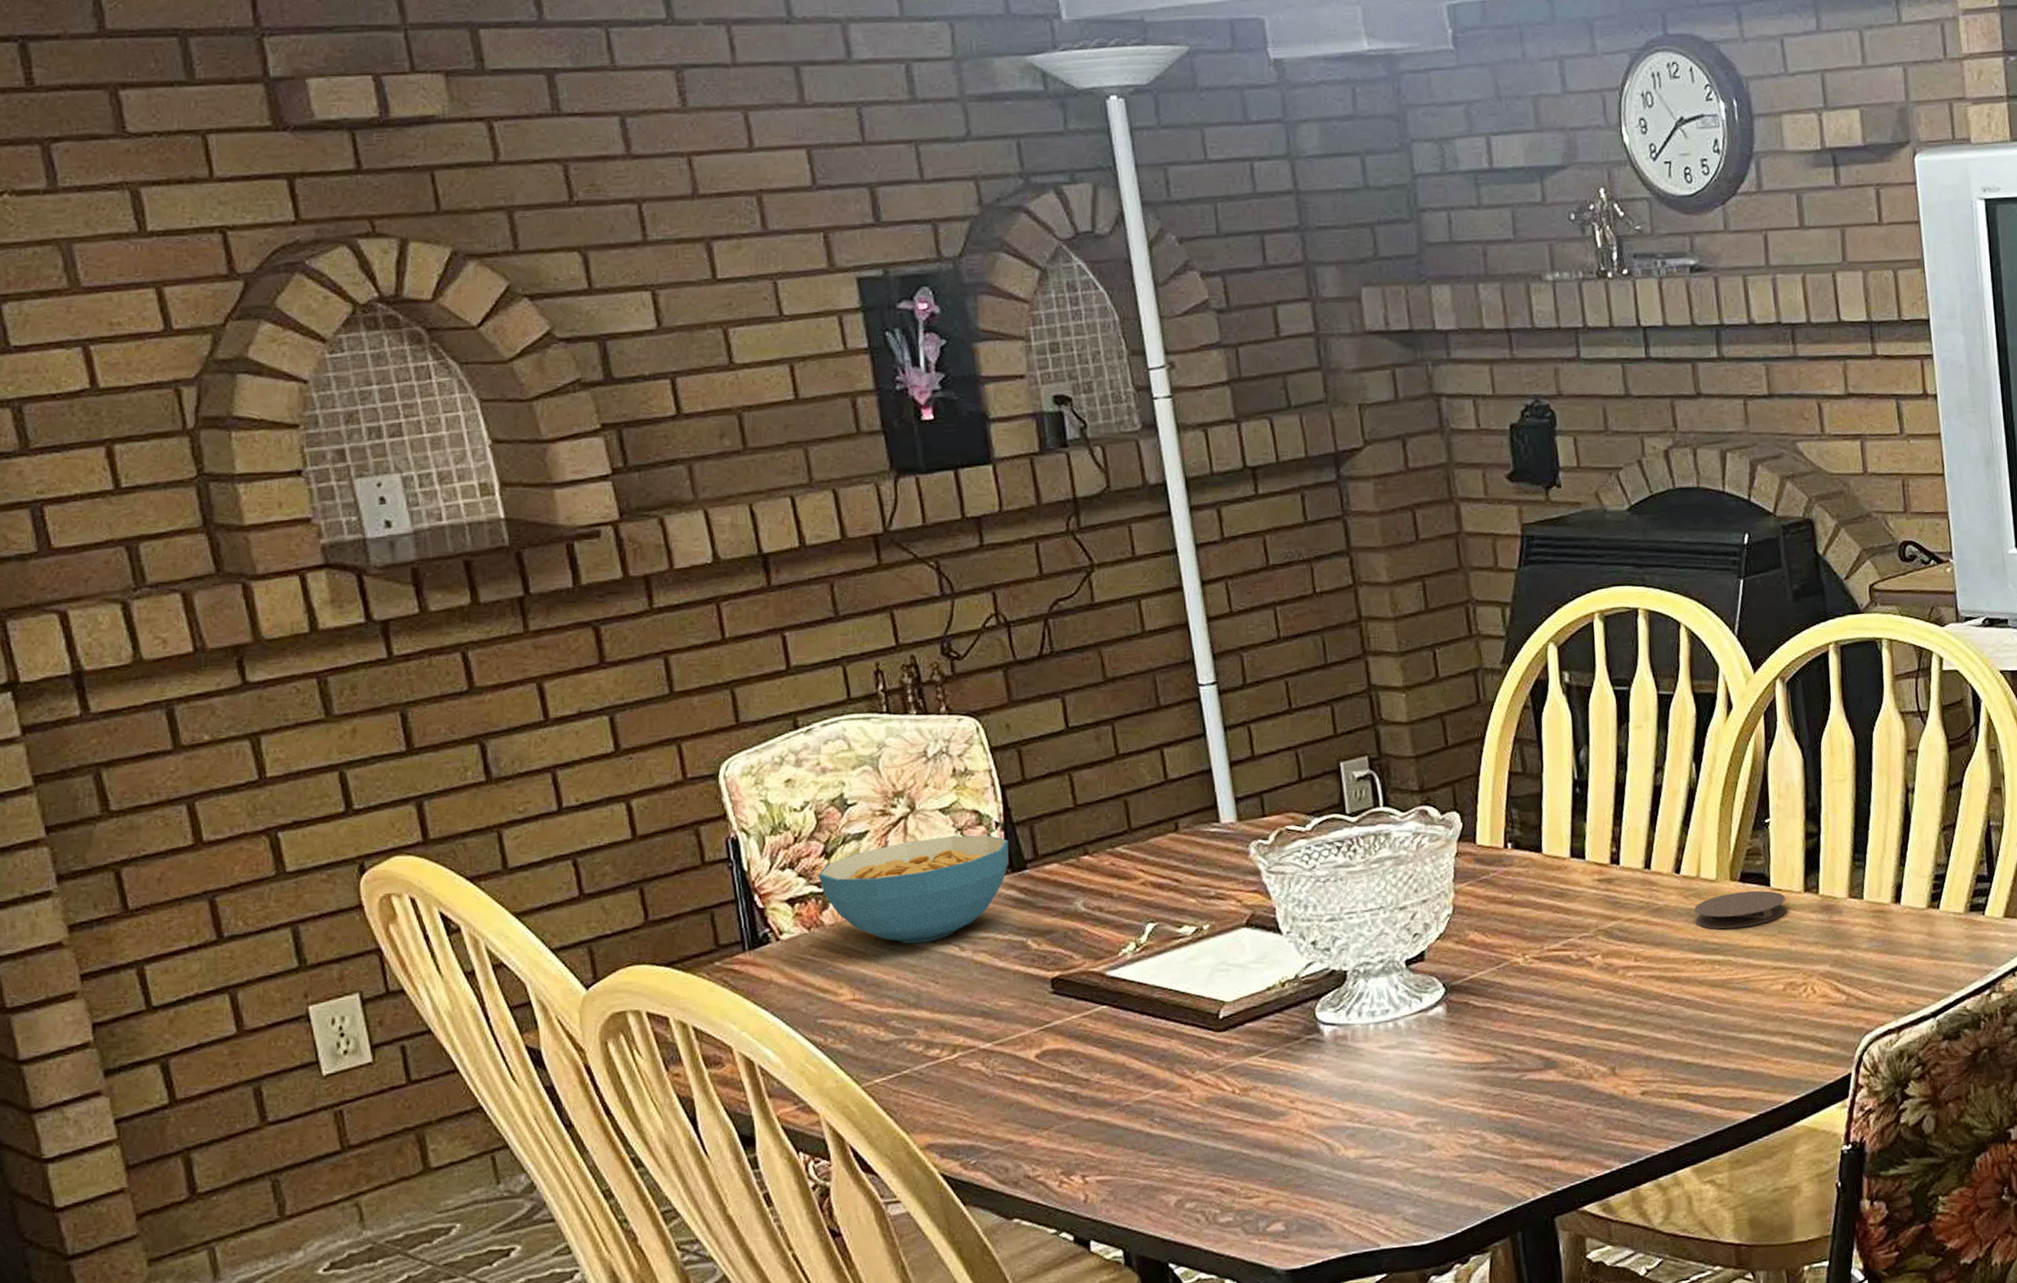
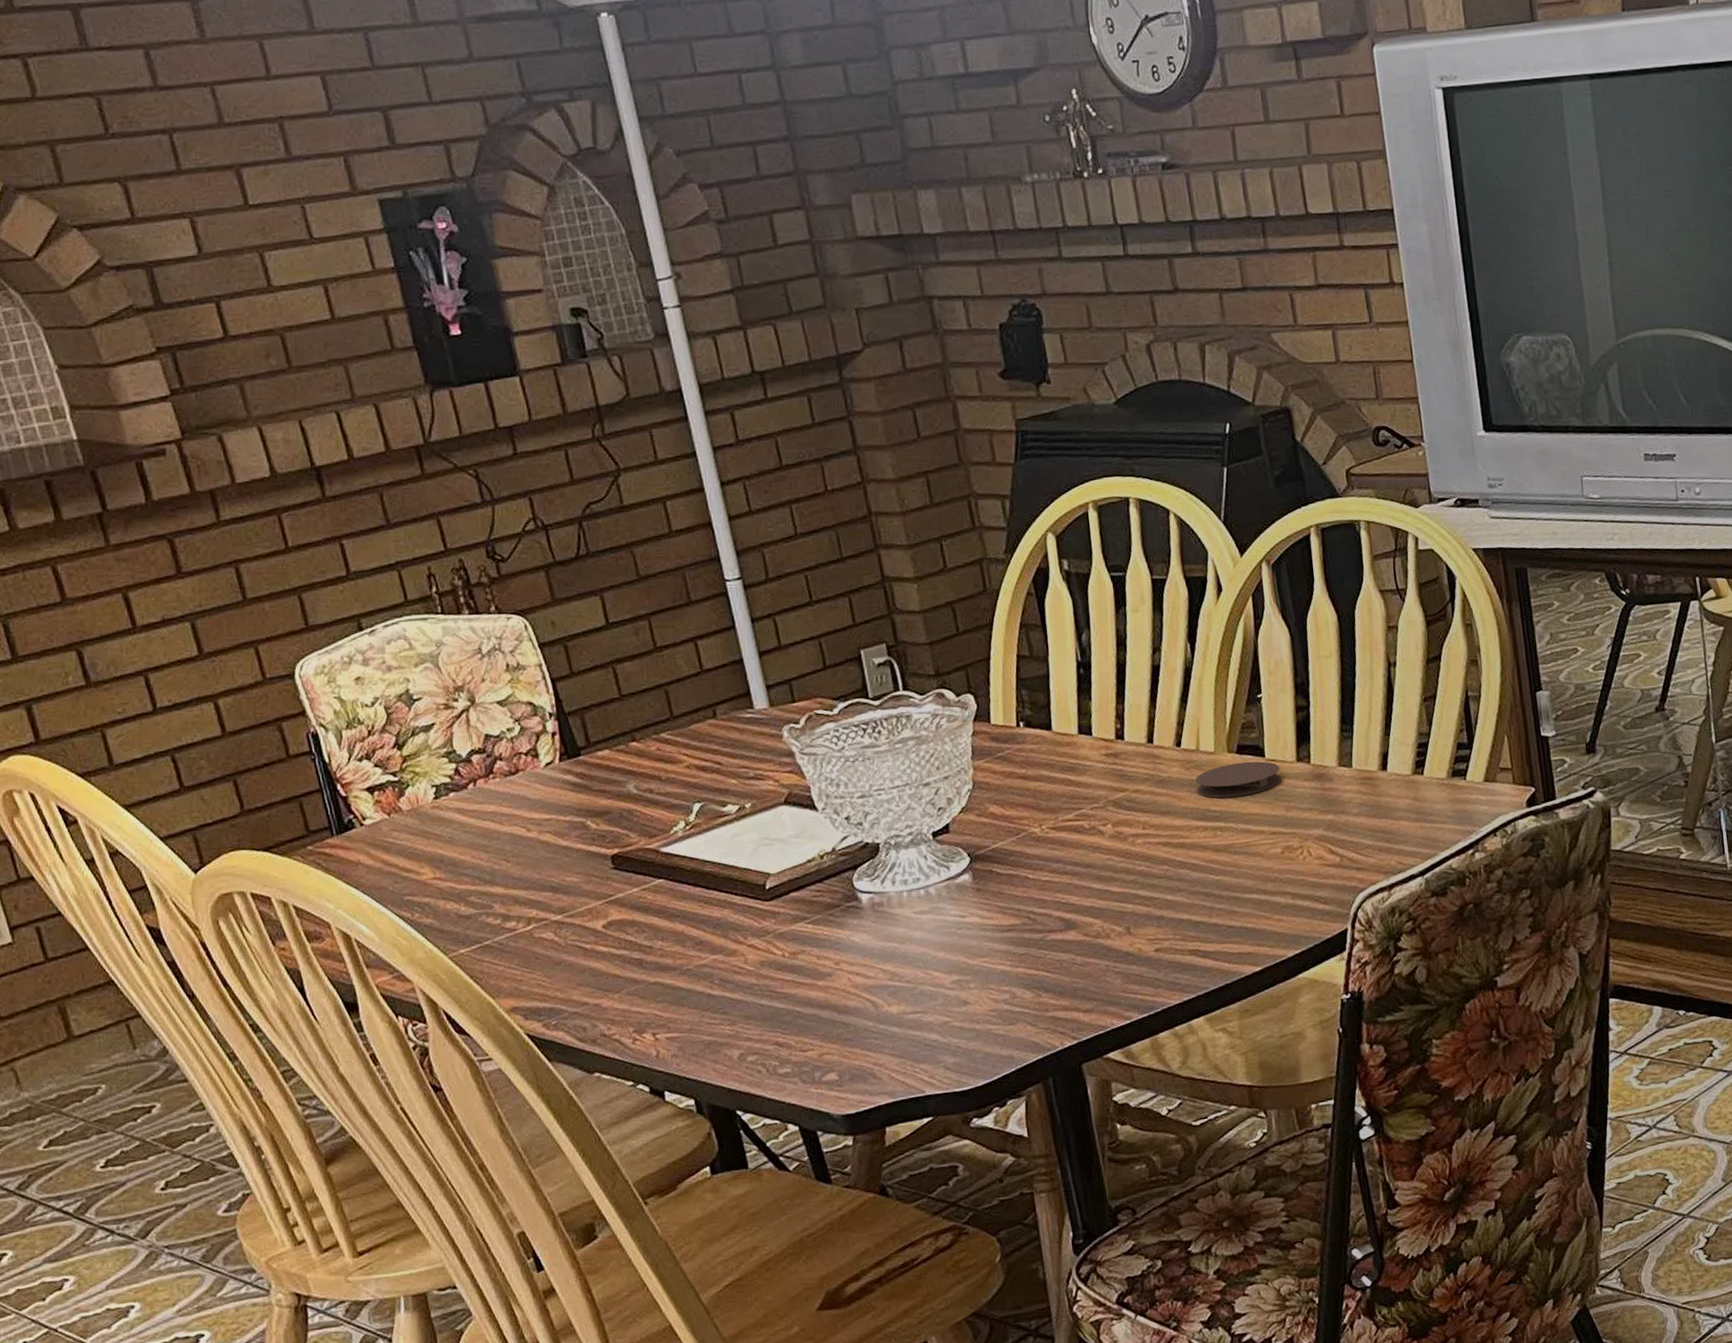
cereal bowl: present [818,835,1009,944] -> none [393,724,564,827]

